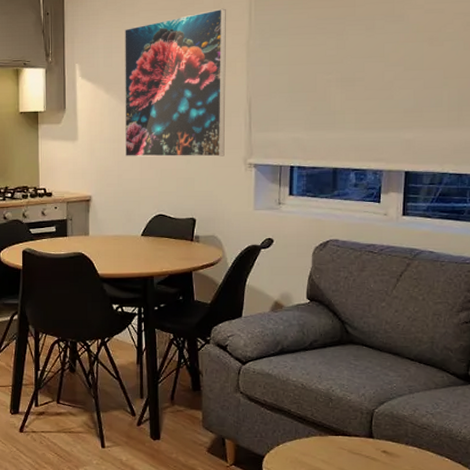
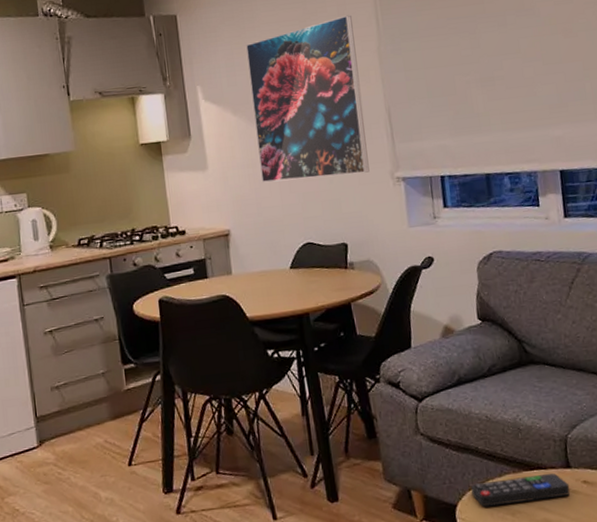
remote control: none [279,440,370,462] -> present [471,473,571,508]

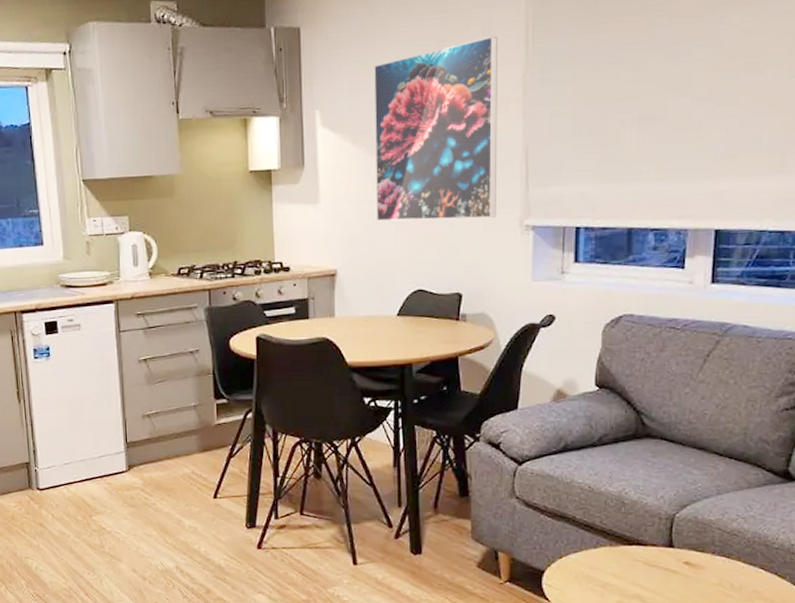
remote control: present [471,473,571,508] -> none [562,551,669,577]

